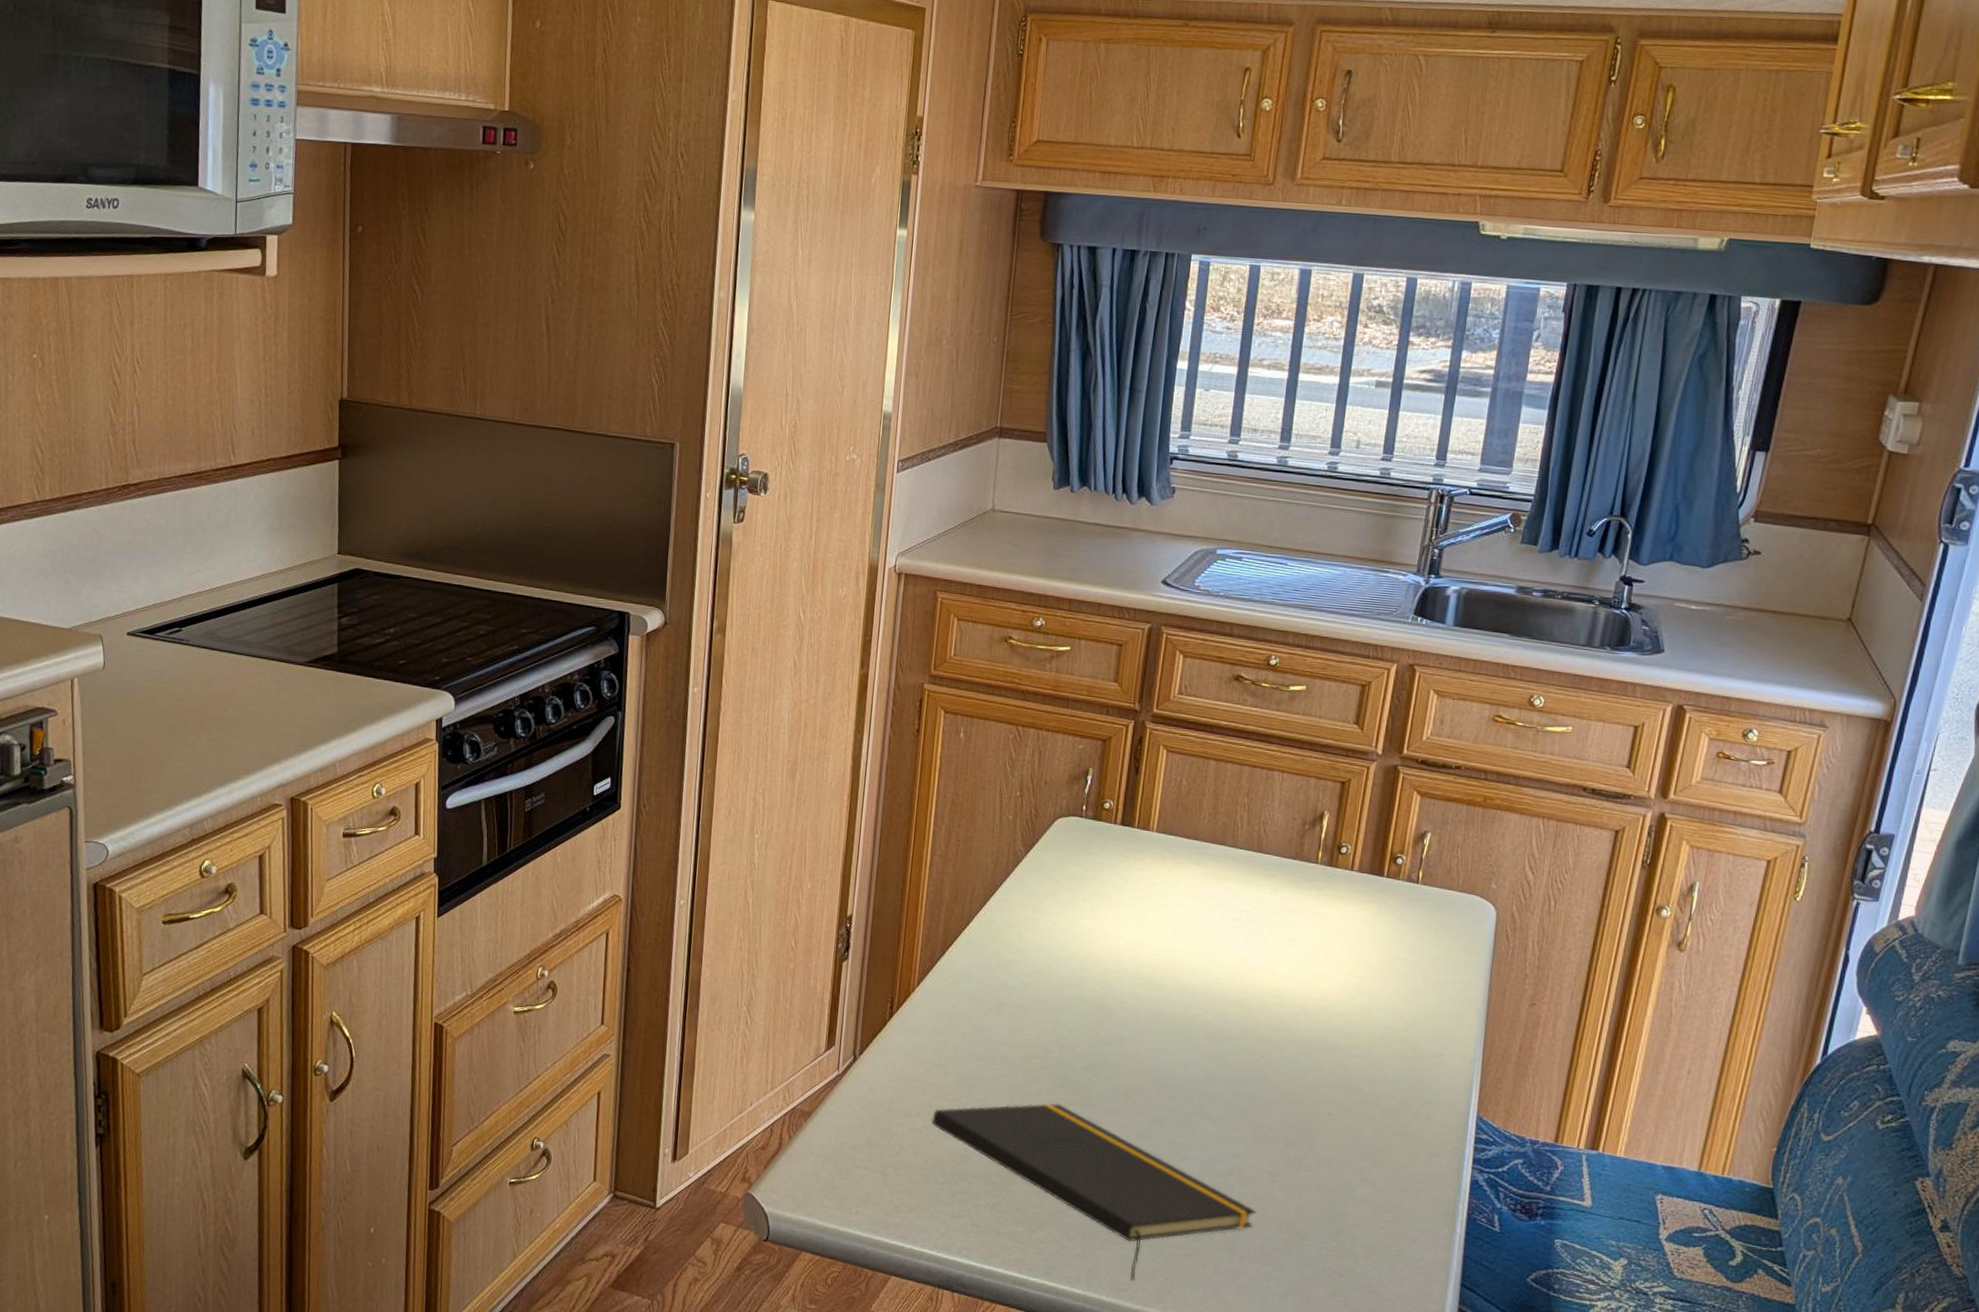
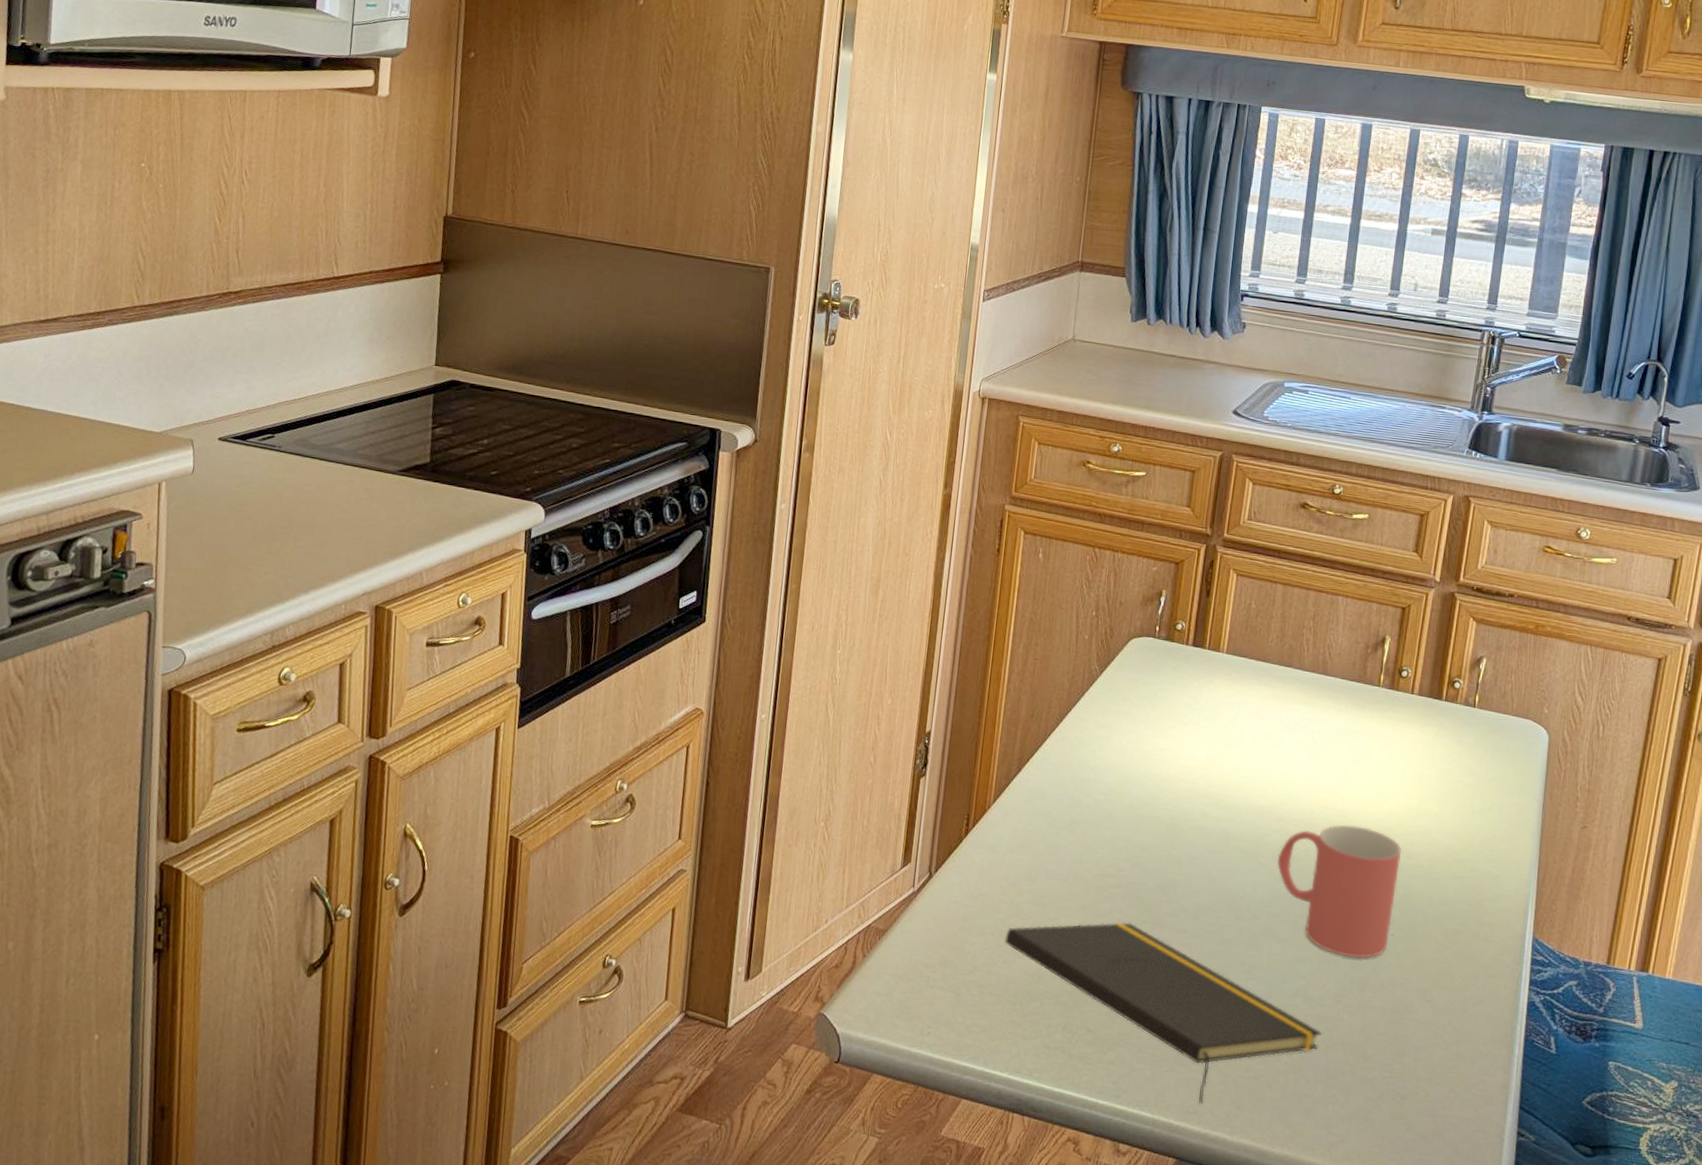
mug: none [1209,1004,1340,1138] -> present [1277,824,1401,959]

